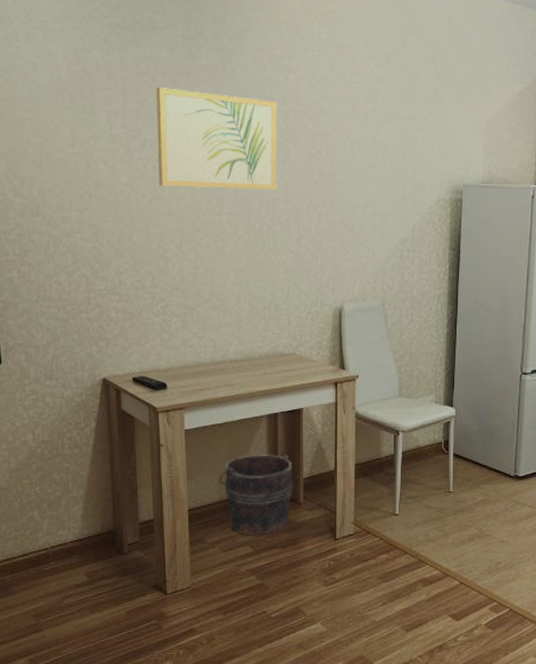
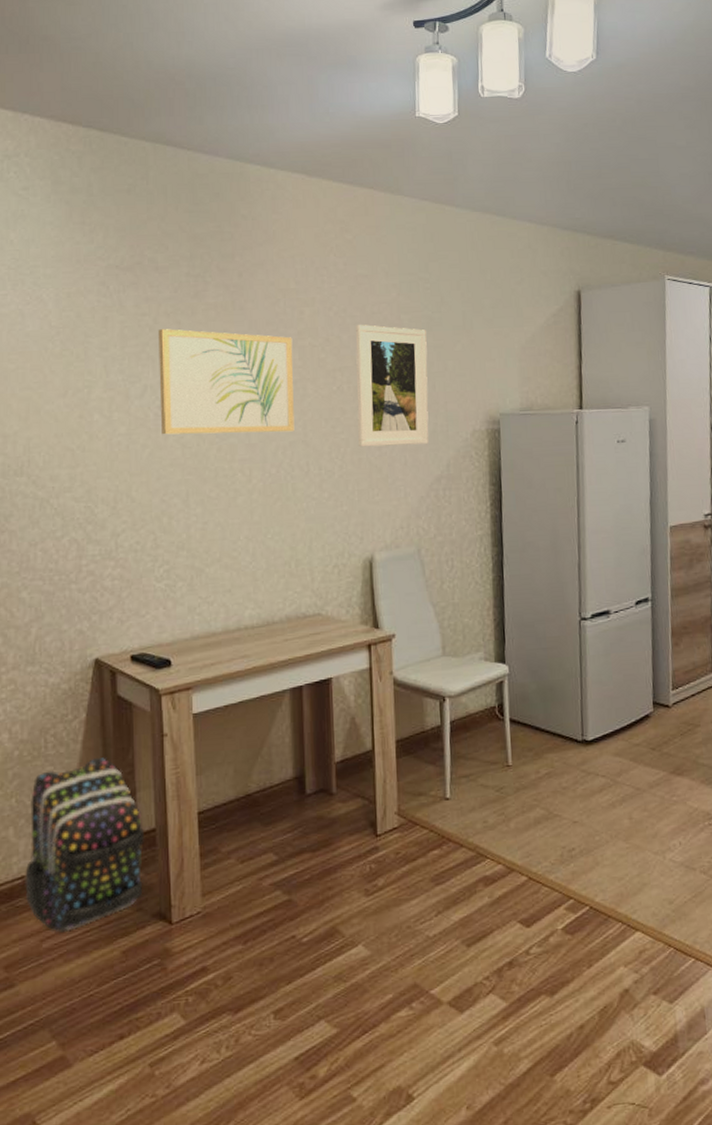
backpack: none [48,460,145,595] -> present [25,758,145,933]
bucket: present [218,454,294,537] -> none [234,735,324,841]
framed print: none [334,92,400,210] -> present [355,324,429,447]

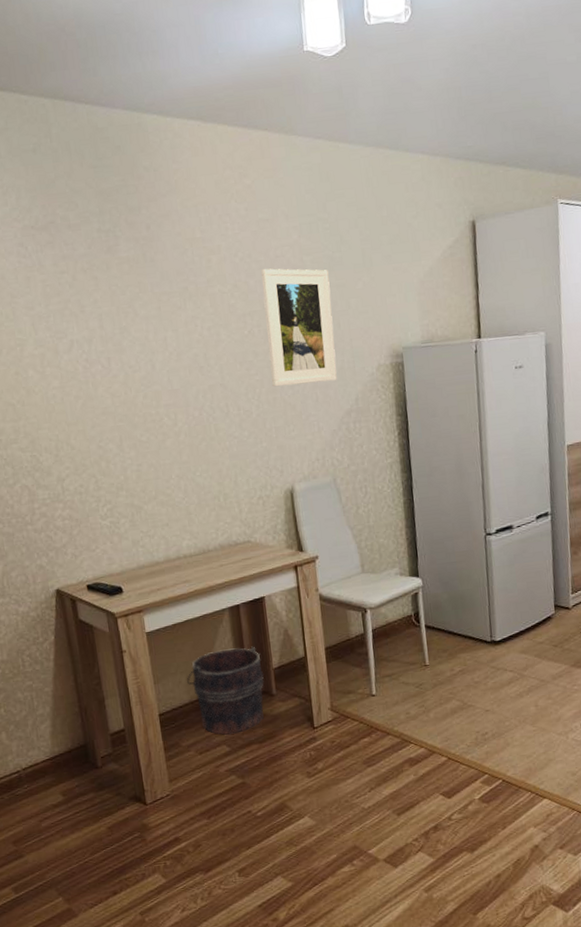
backpack: present [25,758,145,933] -> none [16,672,119,815]
wall art: present [158,329,295,435] -> none [77,284,213,386]
bucket: none [234,735,324,841] -> present [186,646,264,736]

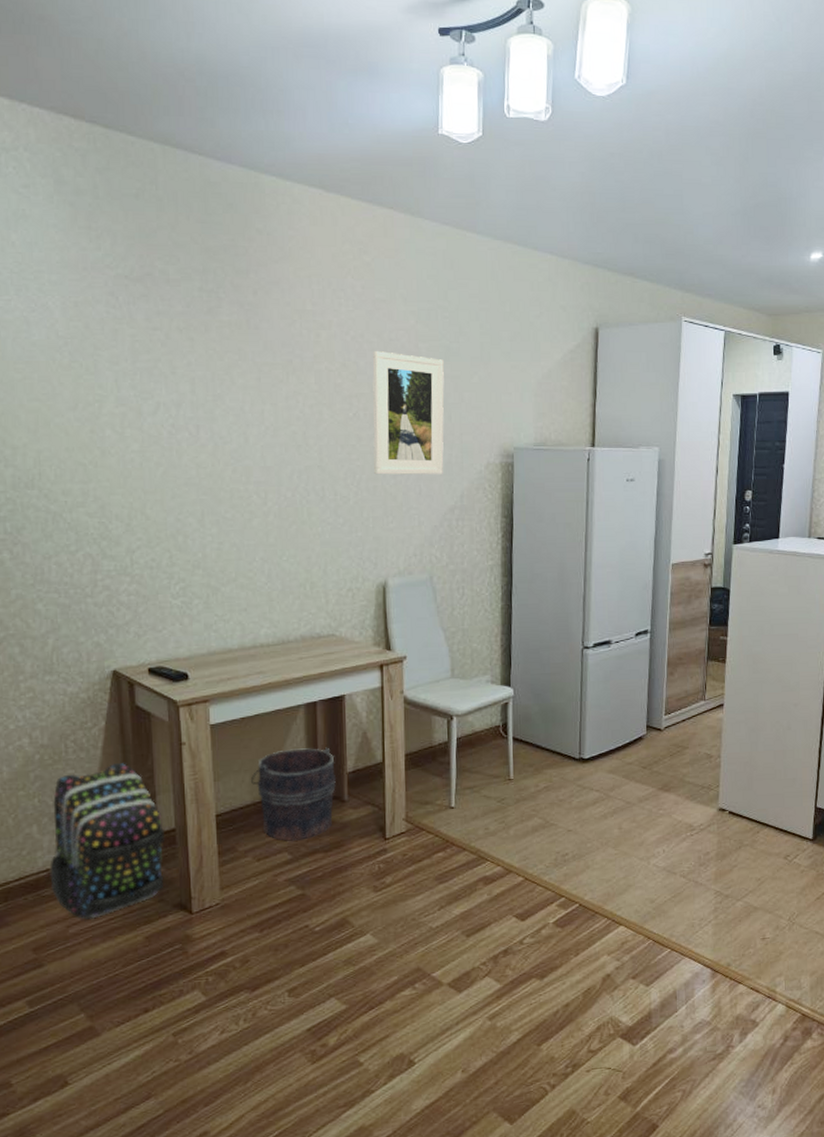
backpack: none [16,672,119,815] -> present [50,763,166,920]

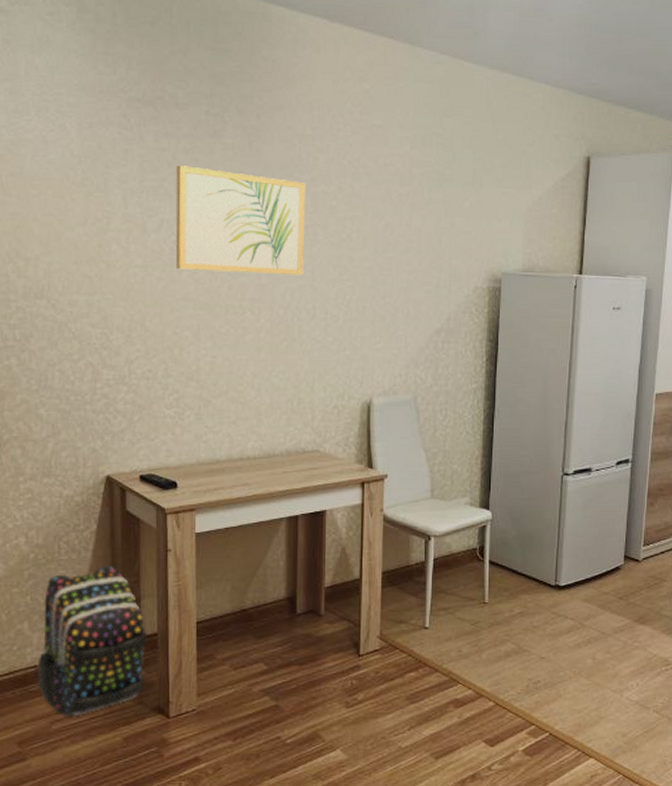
wall art: none [170,345,310,457] -> present [175,166,306,276]
bucket: present [250,747,337,842] -> none [231,561,315,653]
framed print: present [372,350,444,475] -> none [364,174,436,298]

